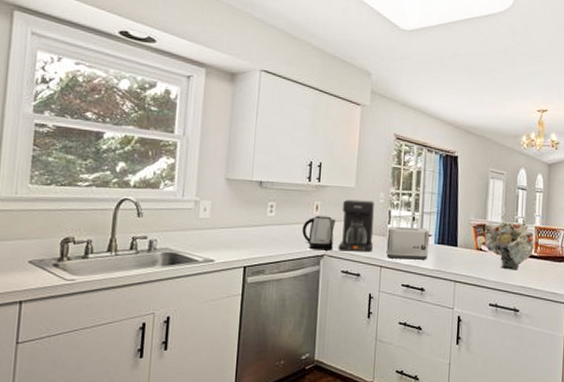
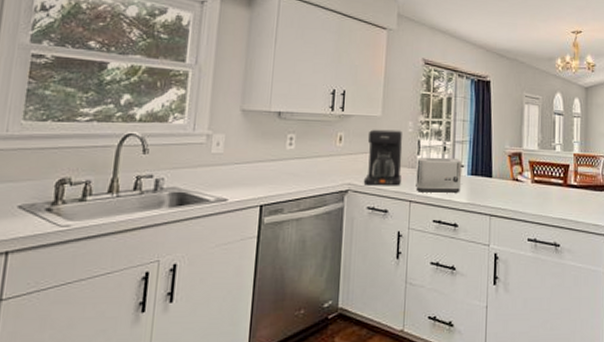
kettle: present [302,215,336,251] -> none [324,147,361,185]
flower arrangement: present [483,220,534,270] -> none [519,148,573,201]

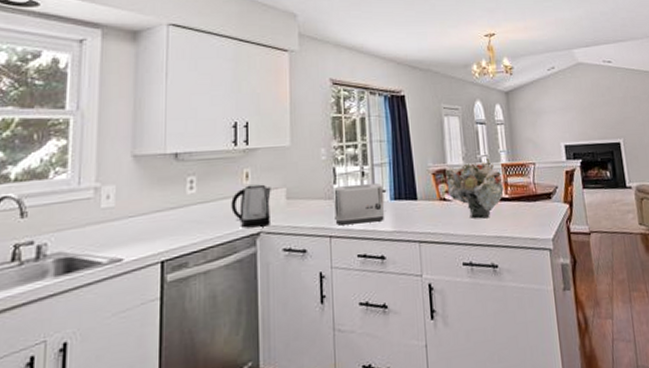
kettle: none [324,147,361,185] -> present [231,184,271,229]
coffee maker: present [363,129,403,185] -> none [276,159,318,224]
flower arrangement: none [519,148,573,201] -> present [444,159,504,219]

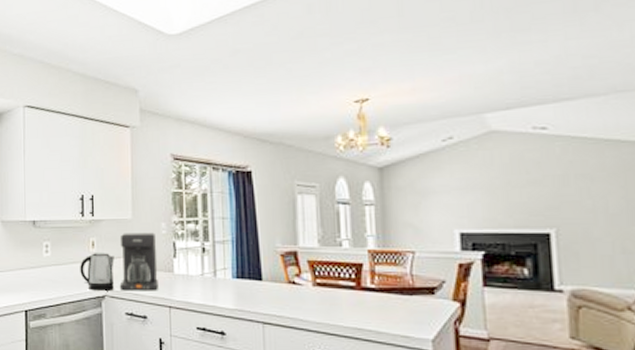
coffee maker: none [276,159,318,224] -> present [119,232,158,290]
toaster: present [334,182,387,226] -> none [174,259,229,298]
flower arrangement: present [444,159,504,219] -> none [295,243,369,308]

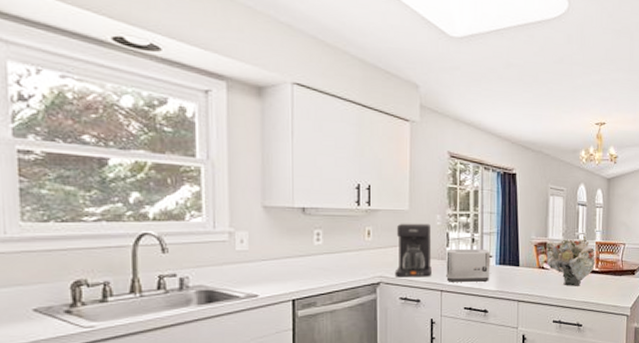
kettle: present [80,253,114,291] -> none [354,242,390,278]
toaster: none [174,259,229,298] -> present [446,248,493,282]
flower arrangement: none [295,243,369,308] -> present [545,237,595,286]

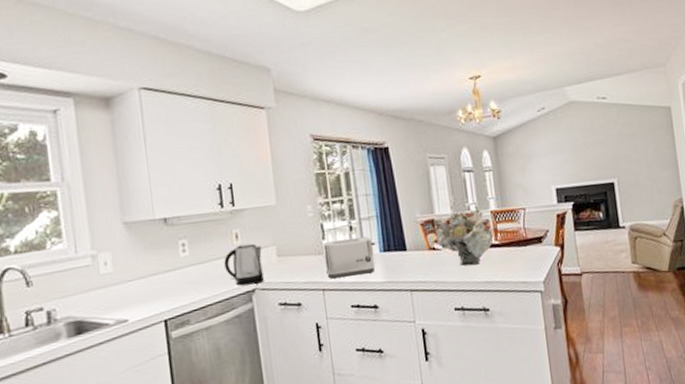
kettle: none [354,242,390,278] -> present [224,243,264,287]
coffee maker: present [394,223,432,276] -> none [265,216,310,280]

